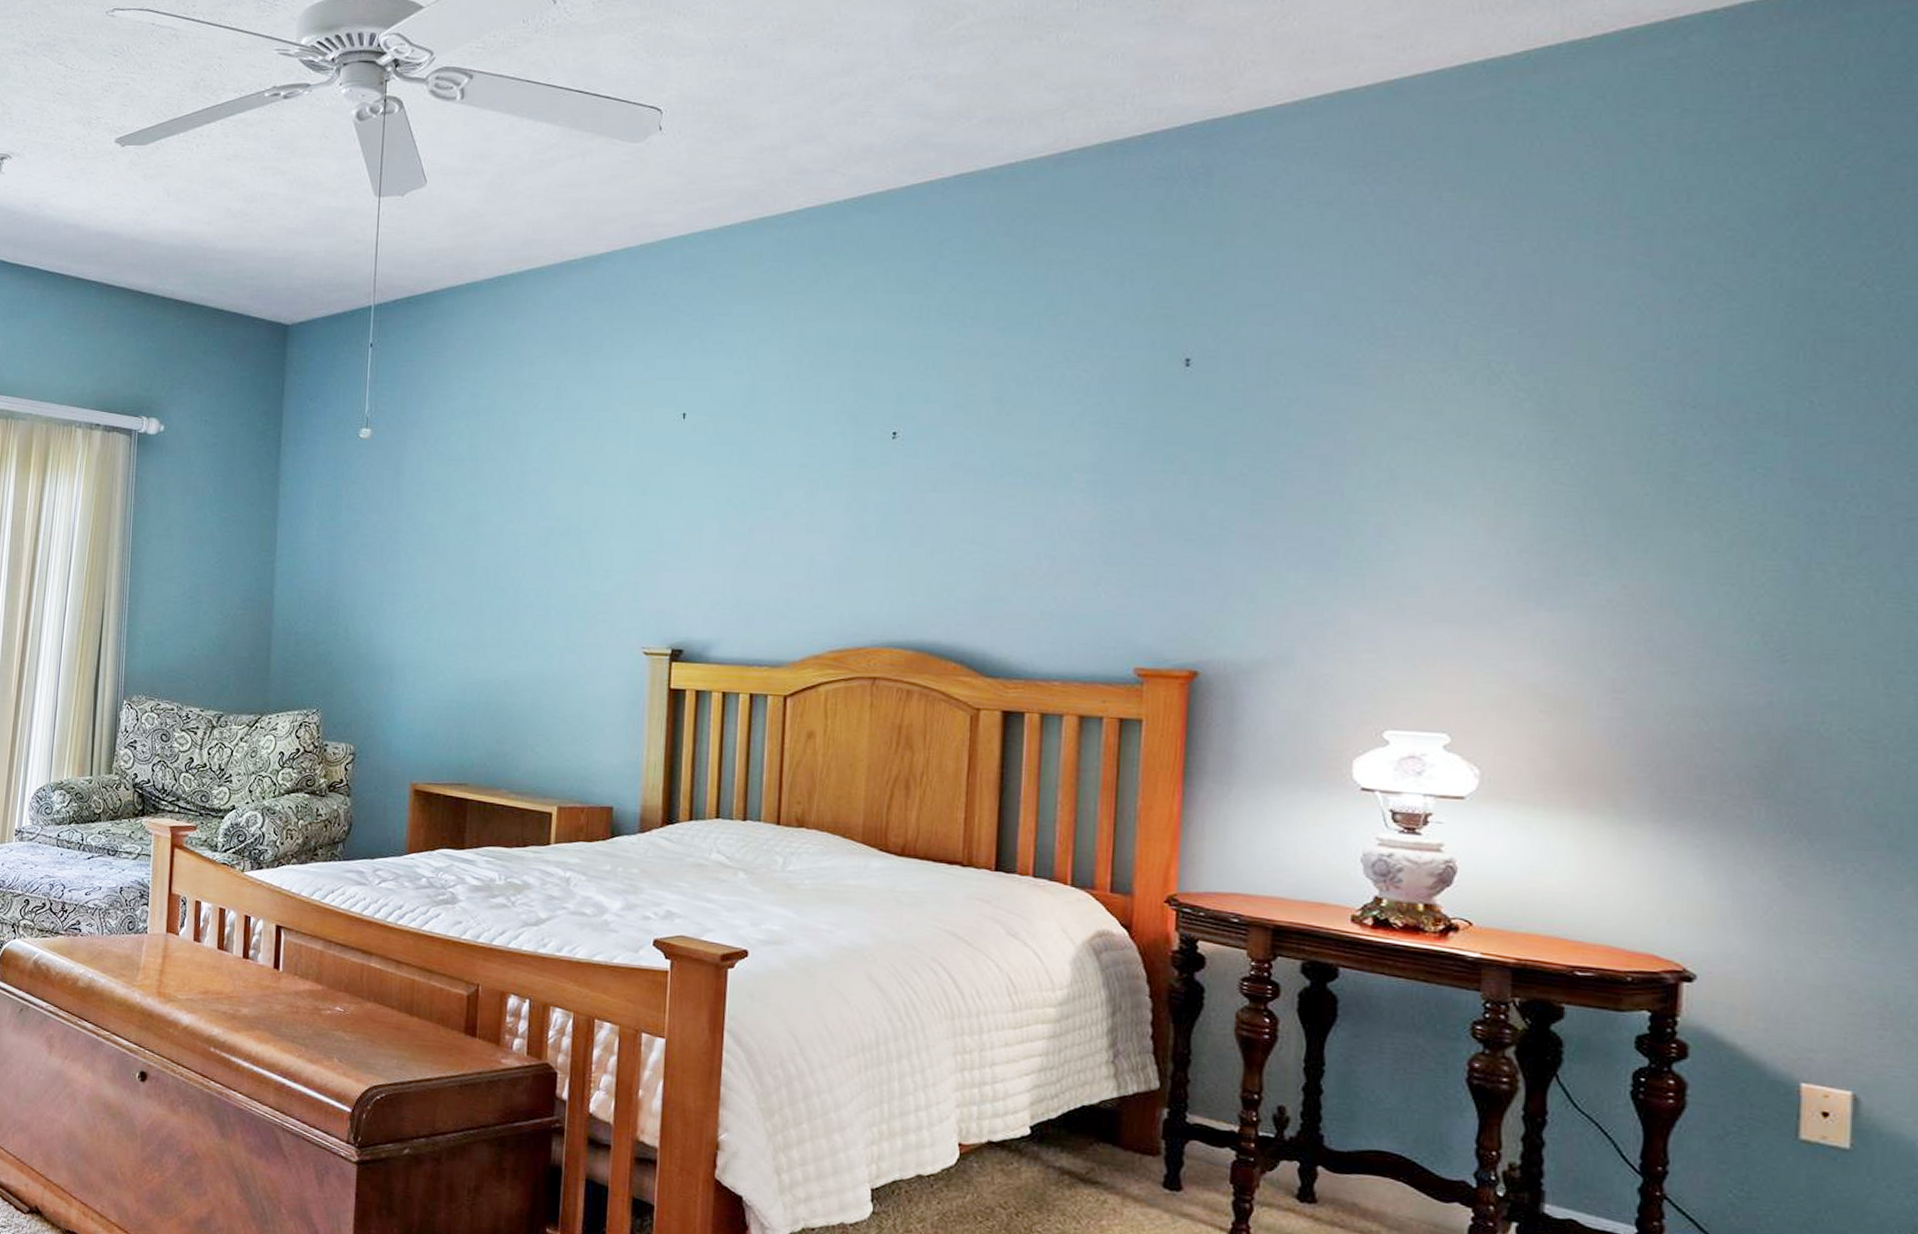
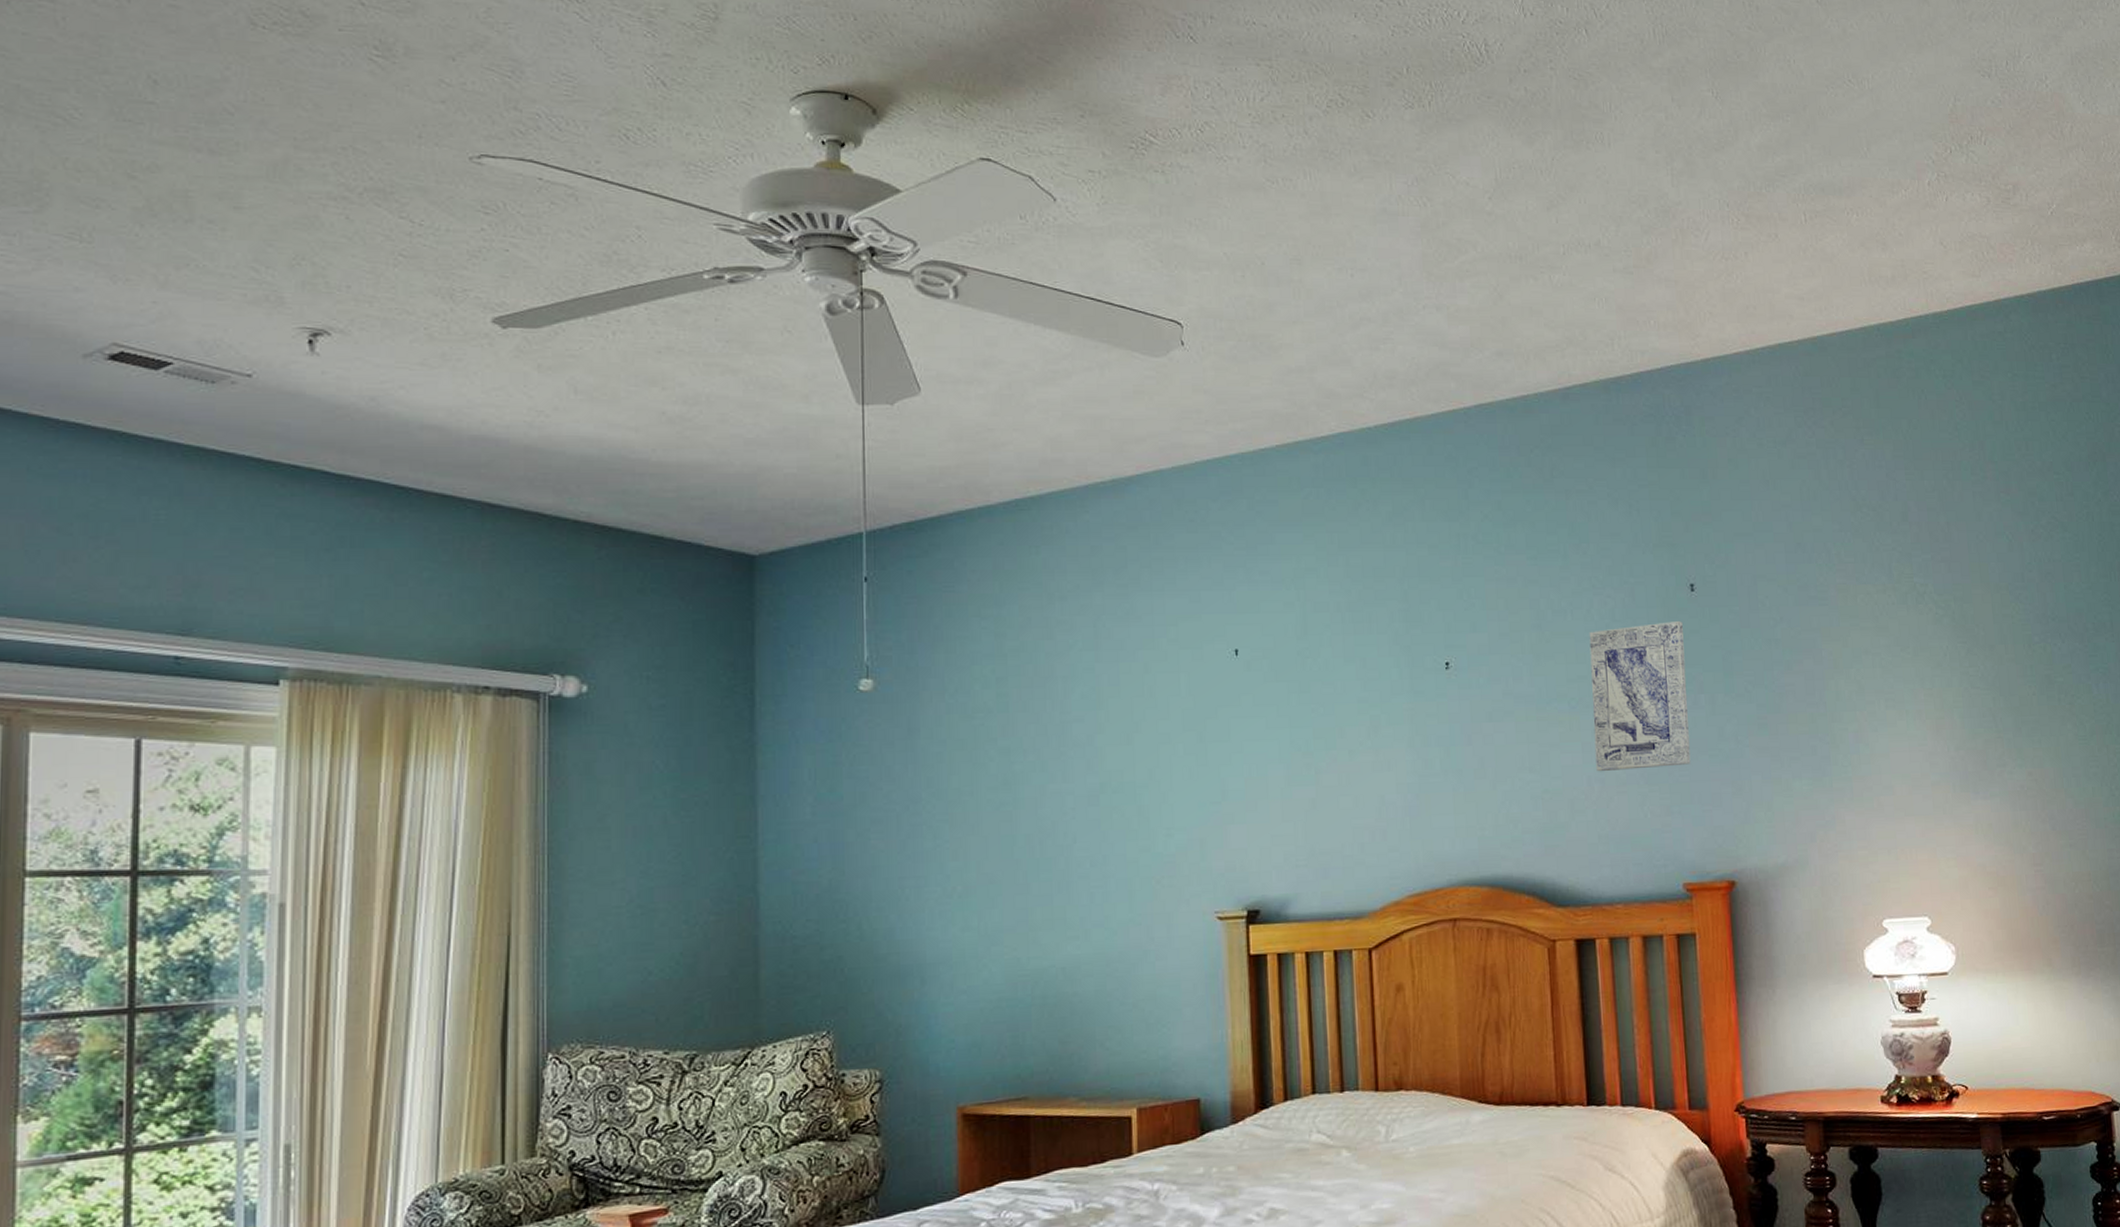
wall art: none [1047,398,1170,549] -> present [1589,621,1691,772]

